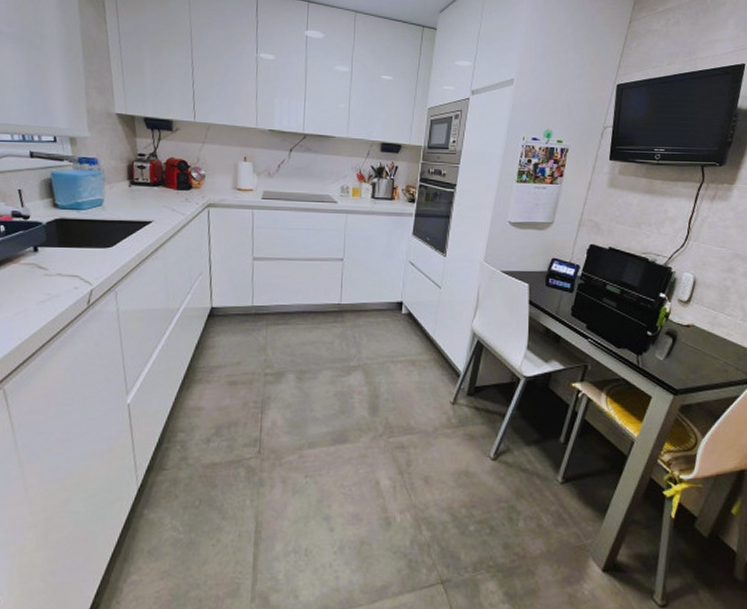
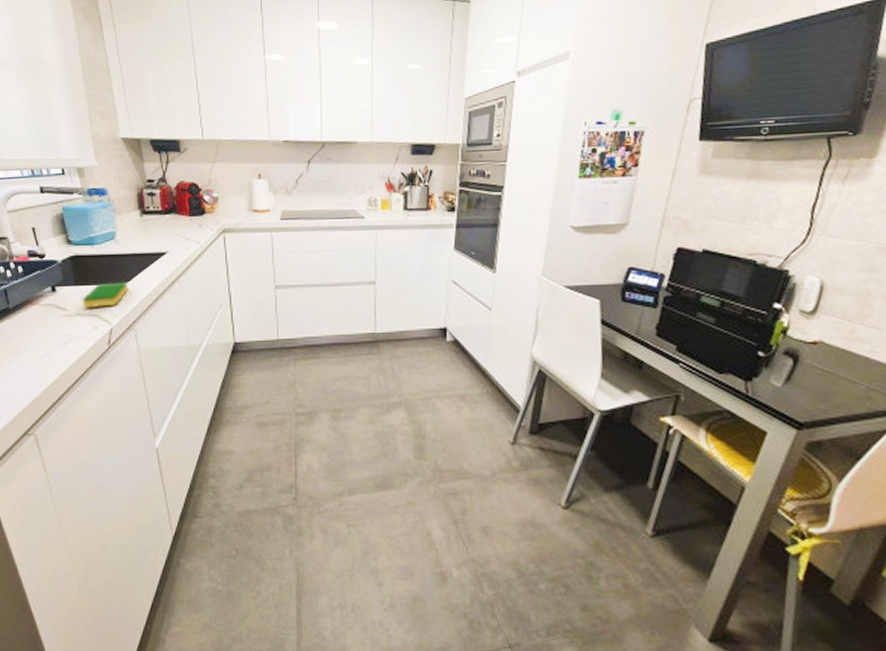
dish sponge: none [64,246,112,270] -> present [82,282,128,309]

